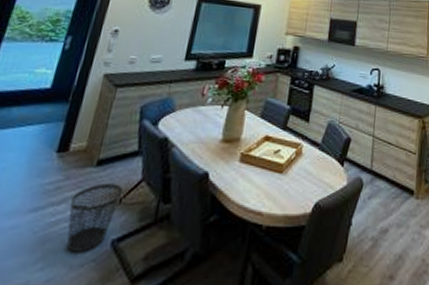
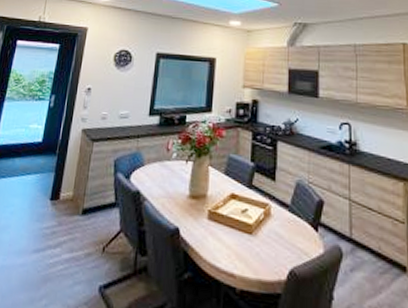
wastebasket: present [66,183,124,252] -> none [63,231,106,295]

